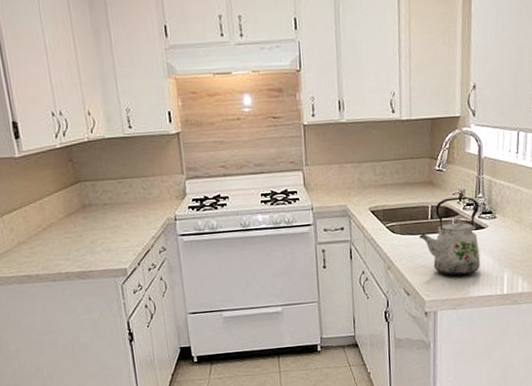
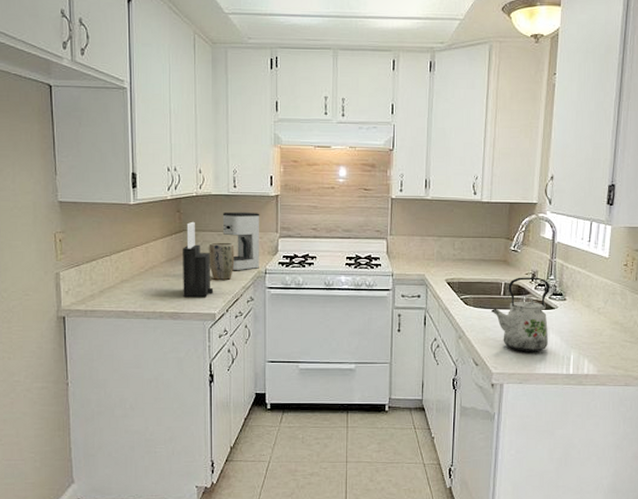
knife block: none [81,170,122,254] -> present [183,221,214,297]
plant pot: none [109,189,141,232] -> present [209,242,235,280]
coffee maker: none [120,154,168,221] -> present [222,212,260,271]

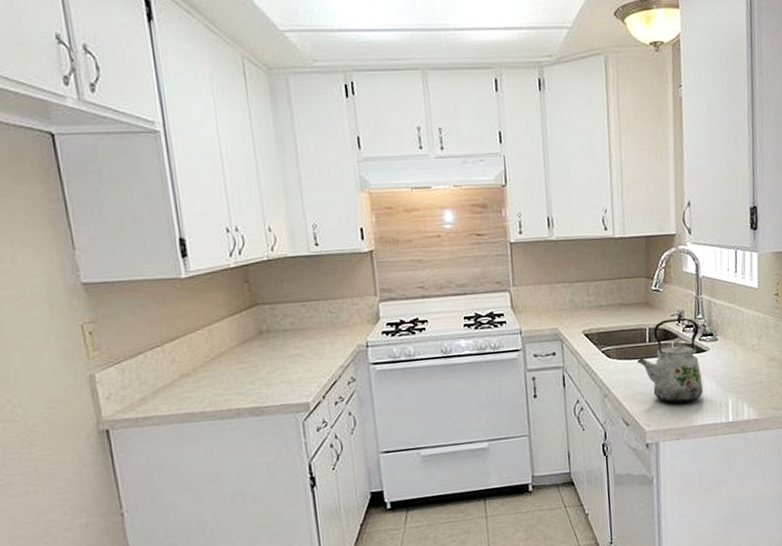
knife block: present [183,221,214,297] -> none [258,292,304,387]
plant pot: present [209,242,235,280] -> none [291,313,327,361]
coffee maker: present [222,212,260,271] -> none [304,274,358,348]

